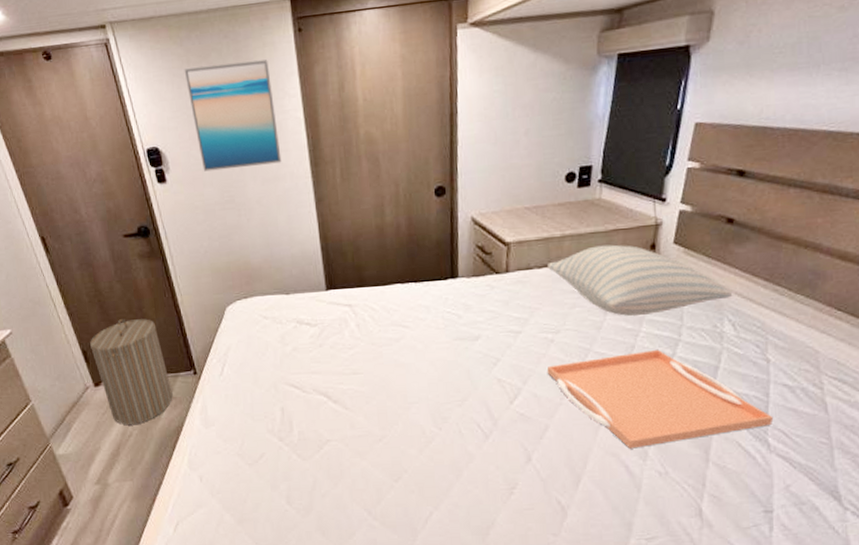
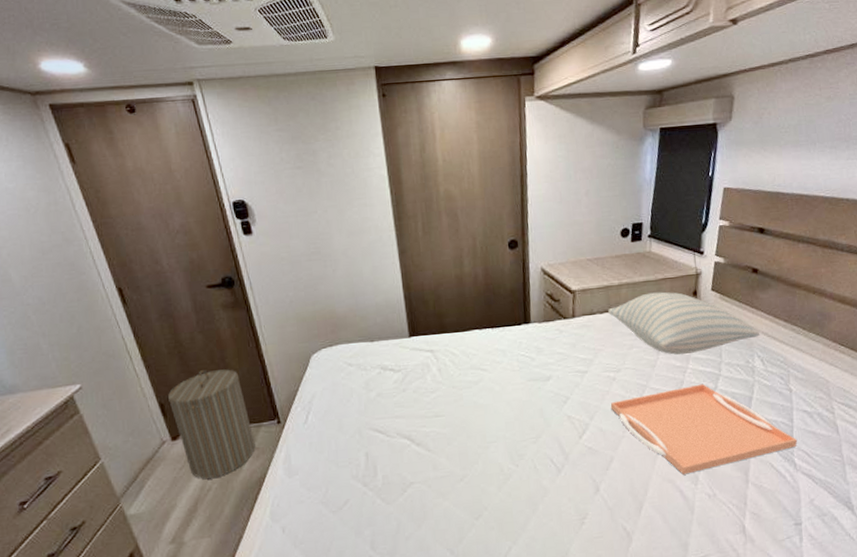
wall art: present [184,59,282,172] -> none [271,121,367,224]

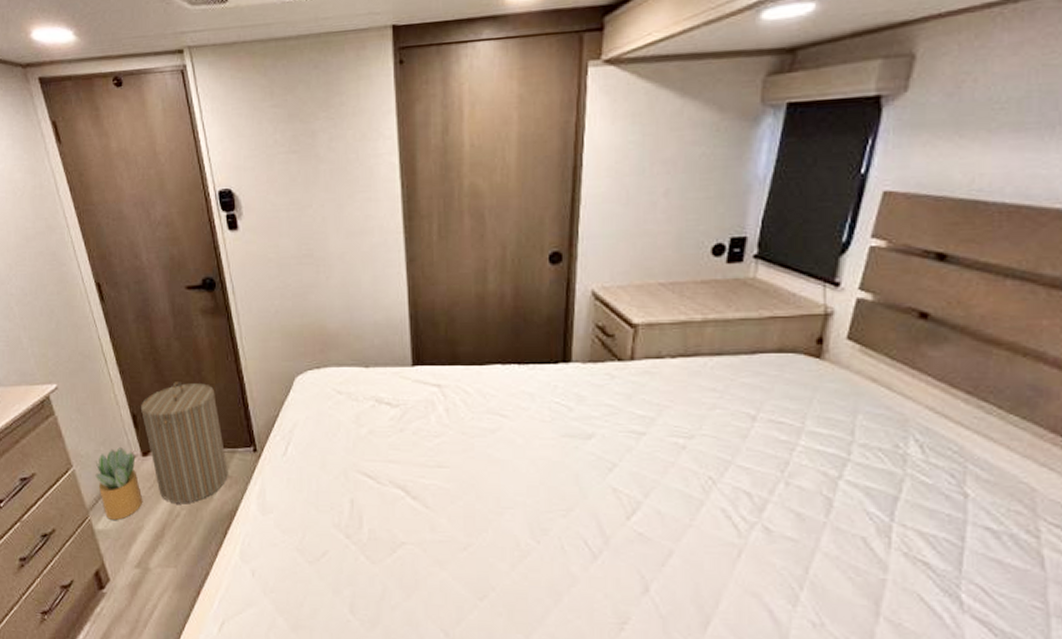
potted plant: none [124,434,175,503] -> present [95,446,143,520]
pillow: present [607,291,760,355] -> none [682,335,922,426]
serving tray: present [610,383,798,475] -> none [675,468,970,590]

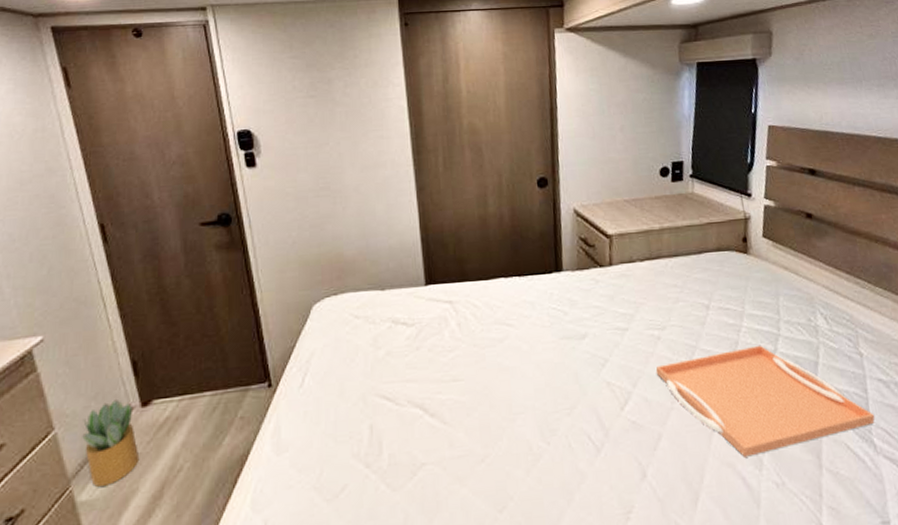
laundry hamper: present [141,382,228,503] -> none [143,320,240,456]
serving tray: none [675,468,970,590] -> present [655,345,875,457]

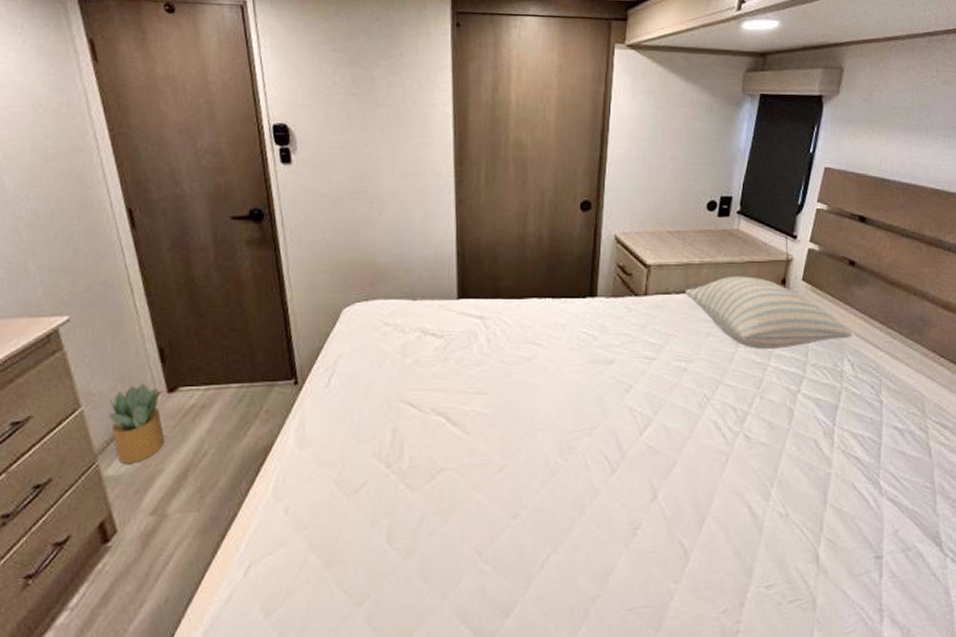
pillow: none [648,237,821,311] -> present [684,276,853,350]
serving tray: present [655,345,875,457] -> none [678,385,885,488]

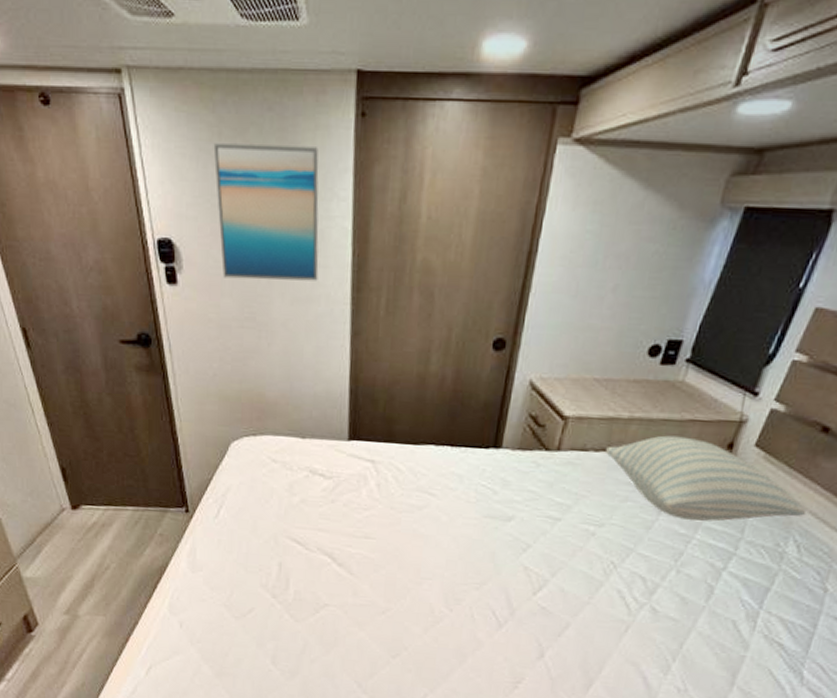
potted plant: present [108,382,165,463] -> none [22,498,73,569]
wall art: none [327,45,424,158] -> present [213,143,319,281]

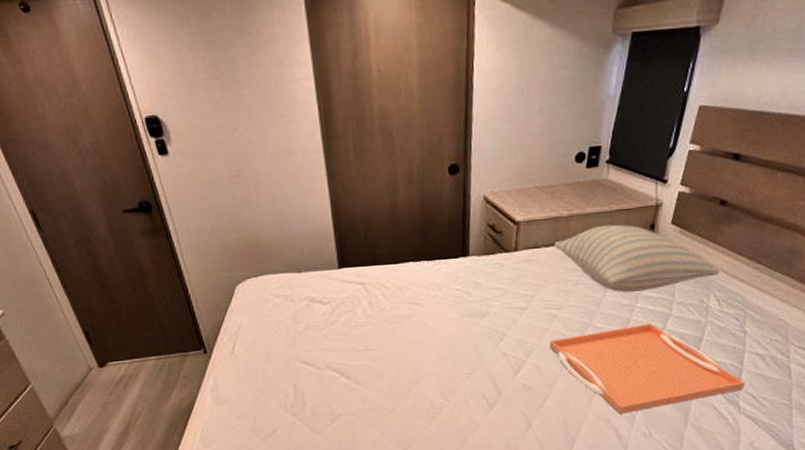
wall art: present [213,143,319,281] -> none [183,22,292,144]
serving tray: none [580,560,816,661] -> present [549,323,746,414]

